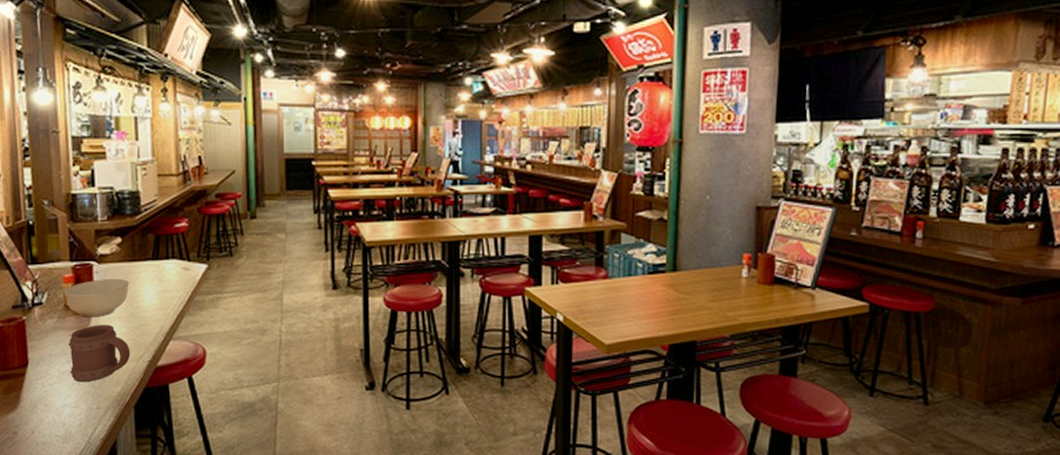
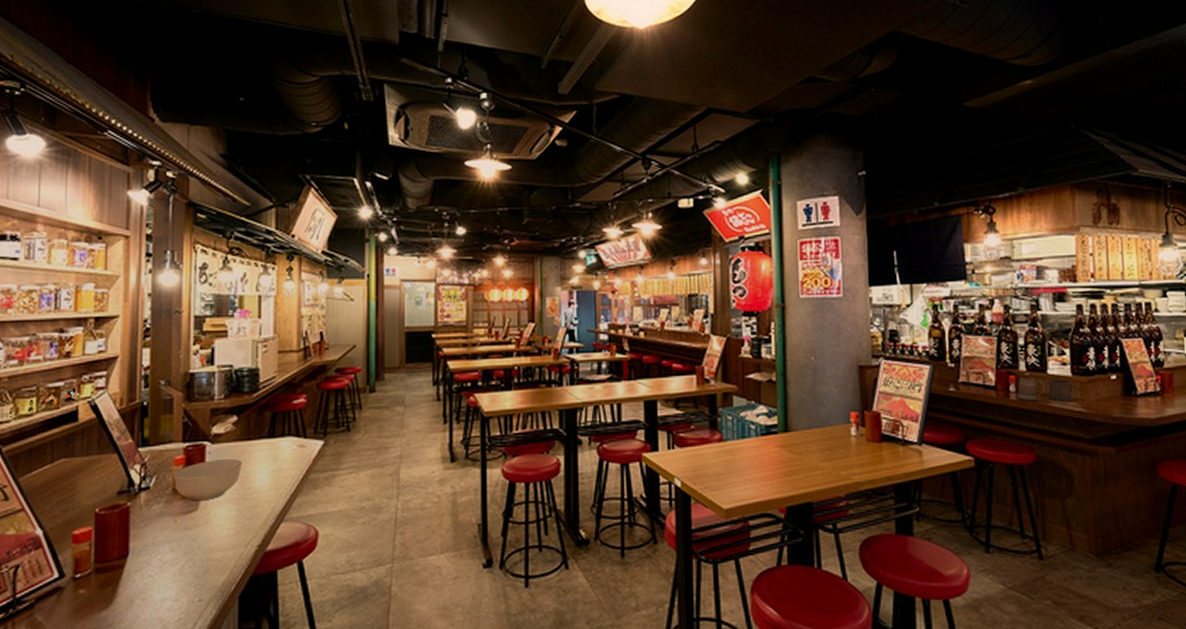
beer mug: present [68,324,131,382] -> none [172,507,238,572]
beer mug: none [923,224,956,249] -> present [1017,377,1046,402]
beer mug: none [956,226,984,250] -> present [1047,379,1073,402]

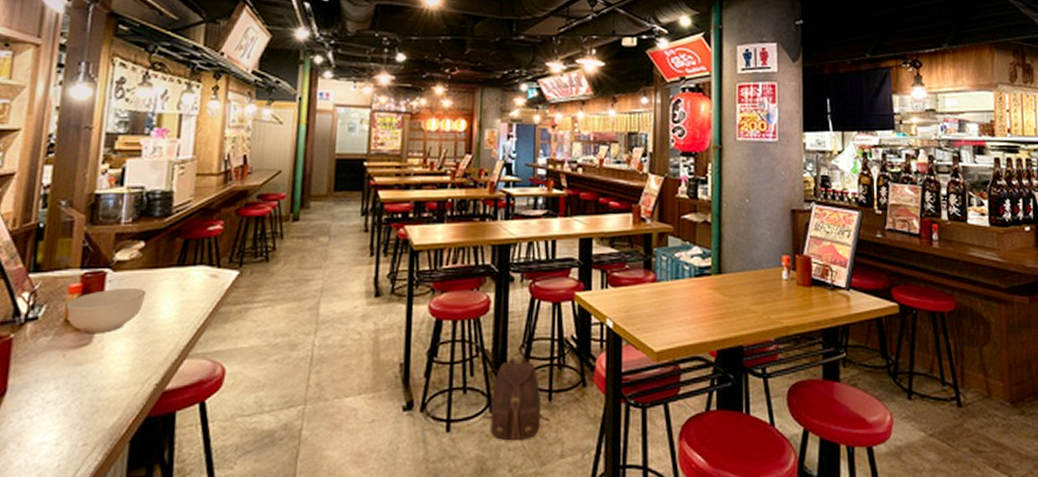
backpack: none [558,513,624,595] -> present [482,353,550,441]
beer mug: present [1017,377,1046,402] -> none [939,226,966,250]
beer mug: present [1047,379,1073,402] -> none [967,229,990,251]

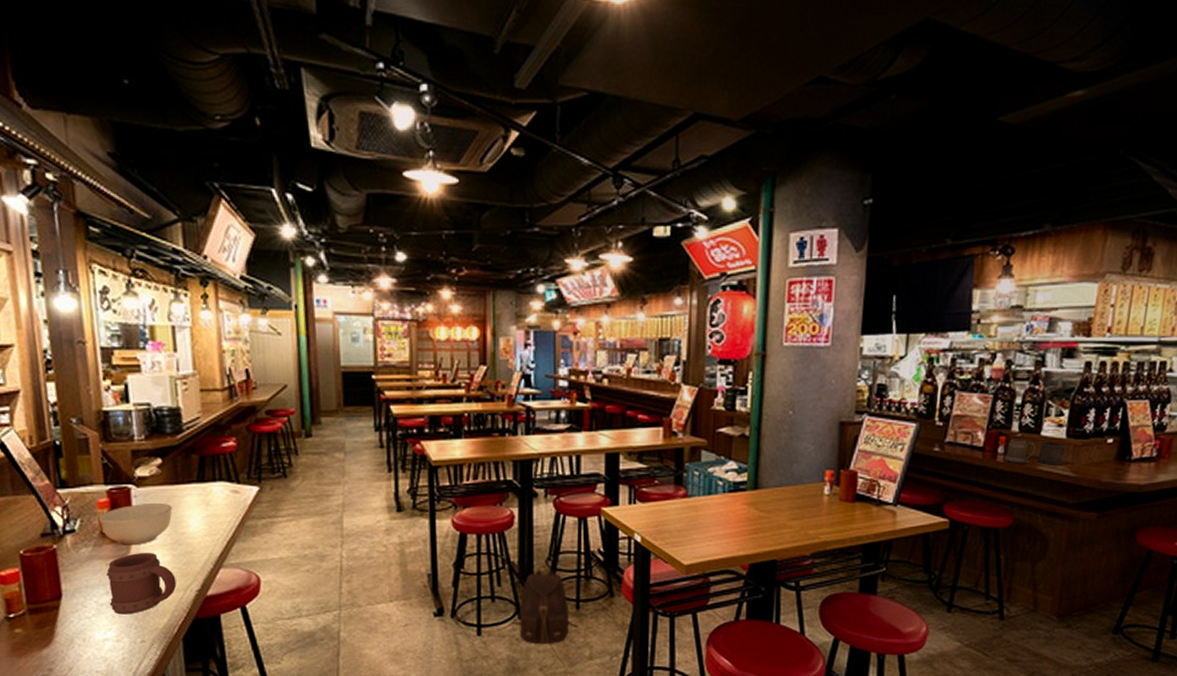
beer mug: none [57,341,136,413] -> present [106,552,177,615]
beer mug: none [939,226,966,250] -> present [1004,439,1037,464]
beer mug: none [967,229,990,251] -> present [1036,441,1064,465]

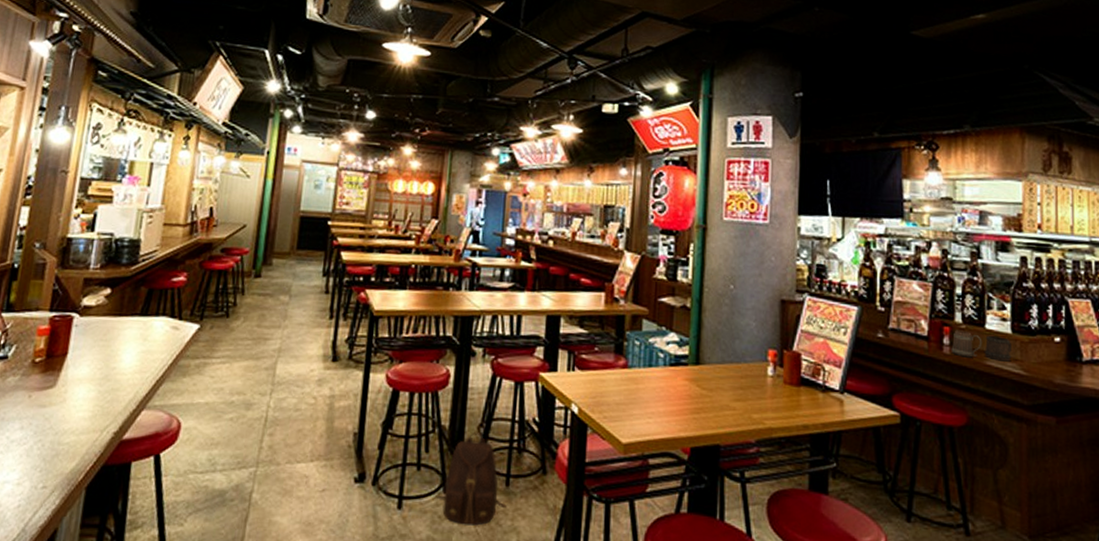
bowl: present [98,502,173,546] -> none [34,333,110,378]
beer mug: present [106,552,177,615] -> none [20,385,96,455]

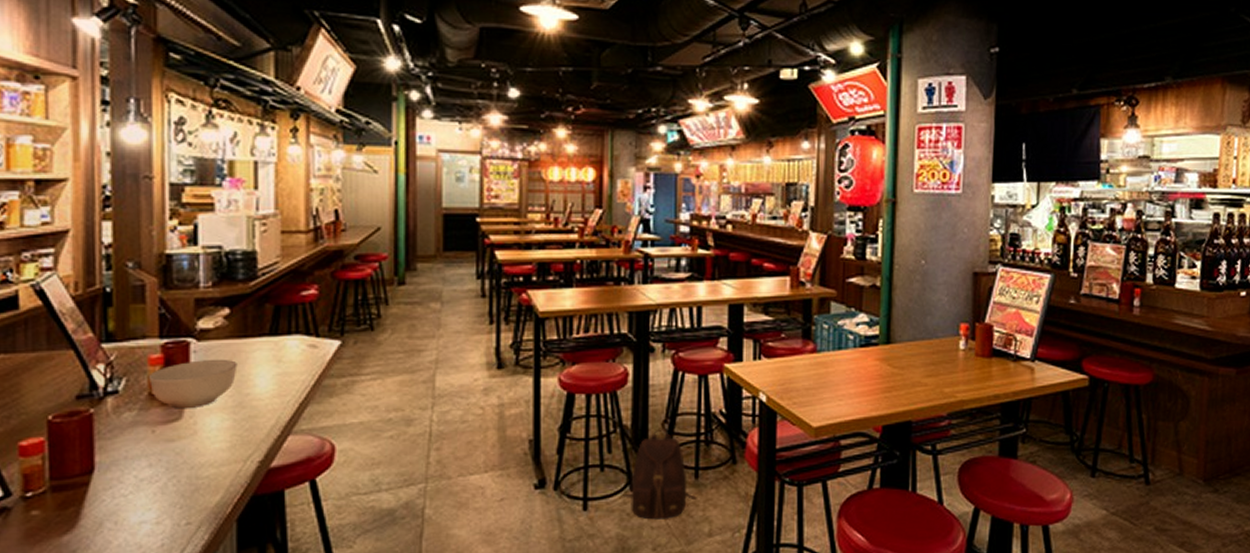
bowl: none [34,333,110,378] -> present [148,359,238,409]
beer mug: present [951,330,982,358] -> none [1141,291,1172,317]
beer mug: present [984,335,1011,362] -> none [1172,294,1199,319]

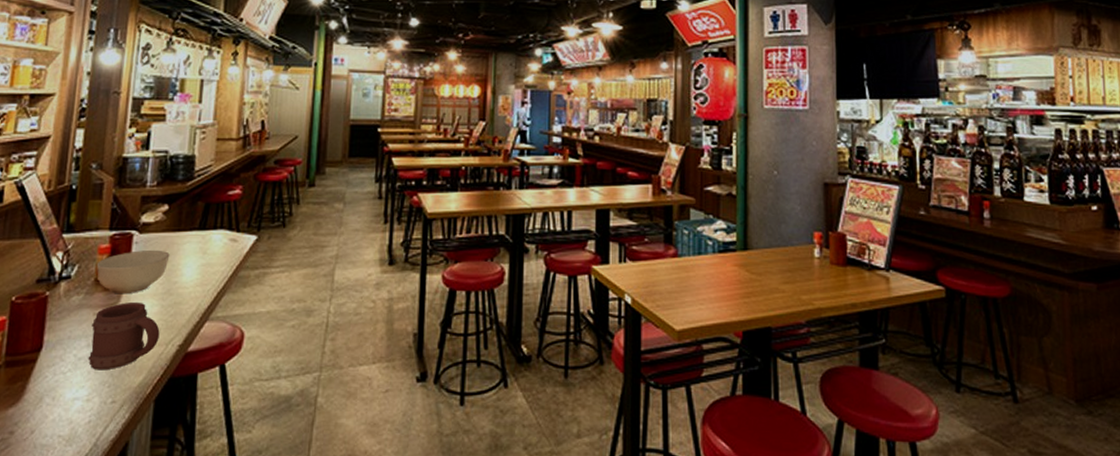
beer mug: none [151,416,235,491] -> present [88,301,160,371]
backpack: present [622,429,697,520] -> none [496,327,566,418]

